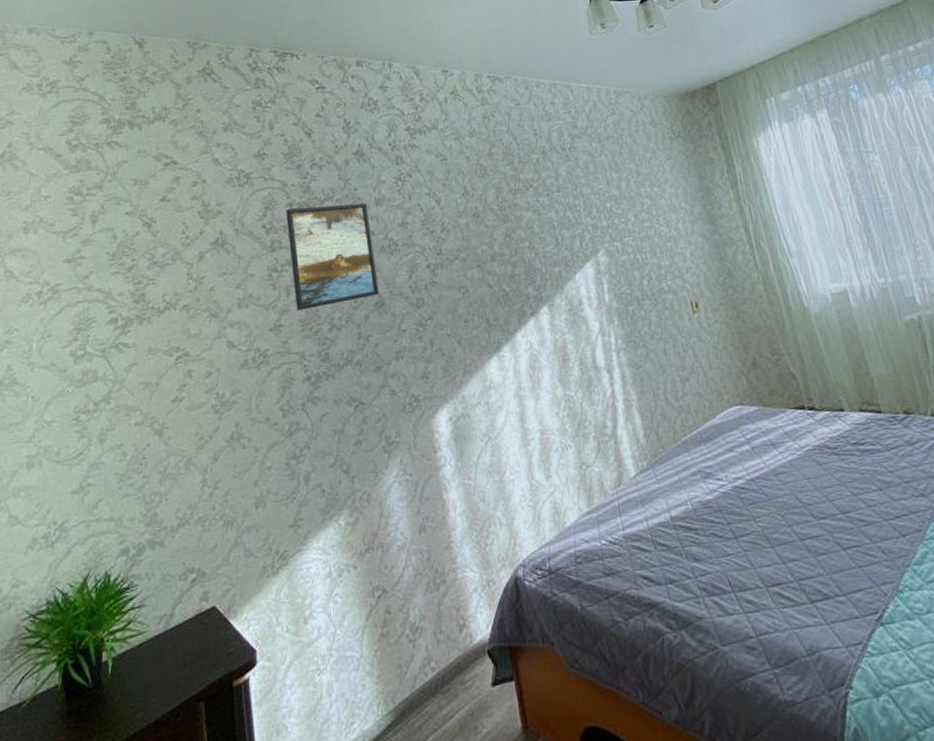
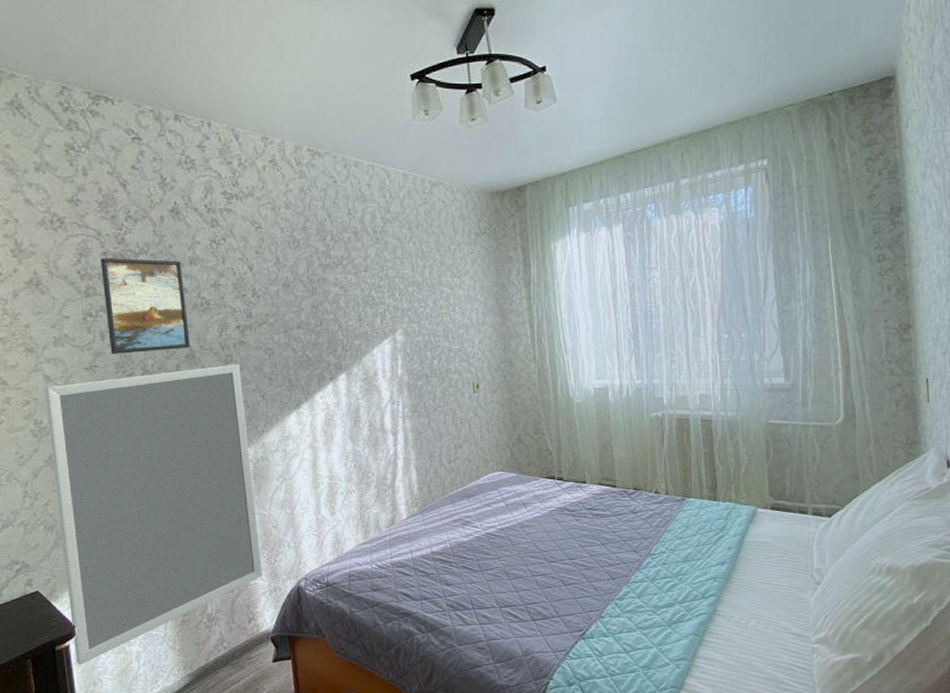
home mirror: none [228,307,473,706] -> present [45,364,263,665]

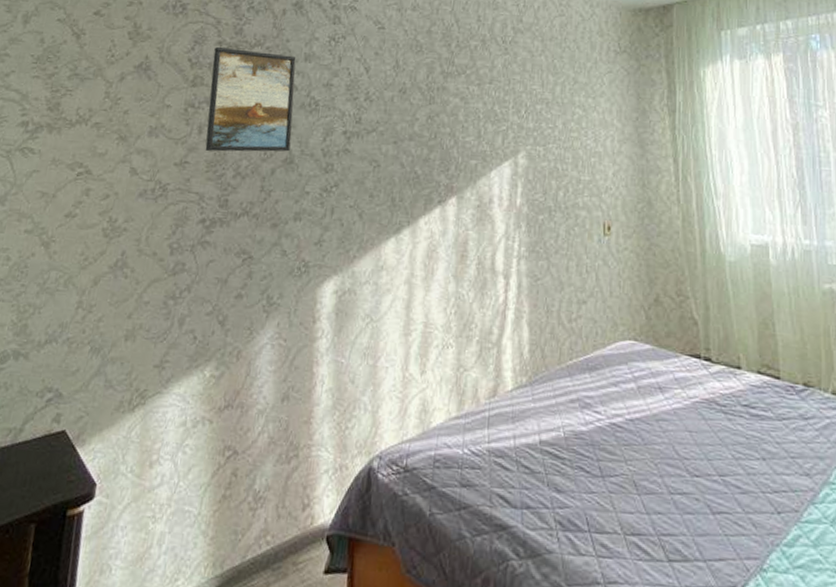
home mirror: present [45,364,263,665] -> none [87,174,340,542]

